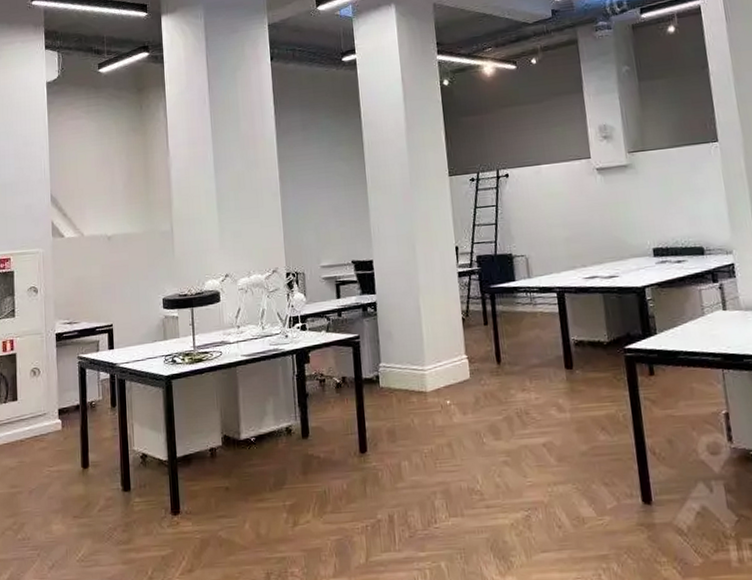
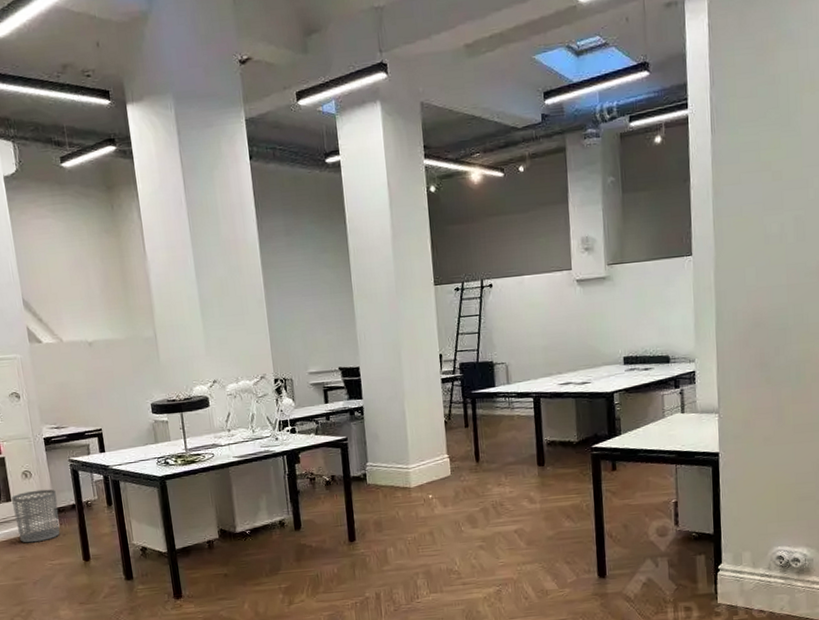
waste bin: none [17,388,62,447] -> present [11,489,60,543]

